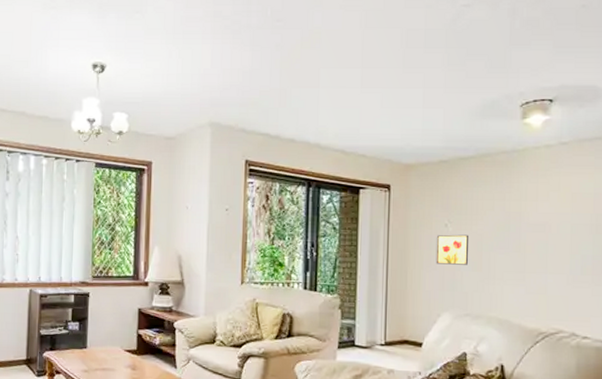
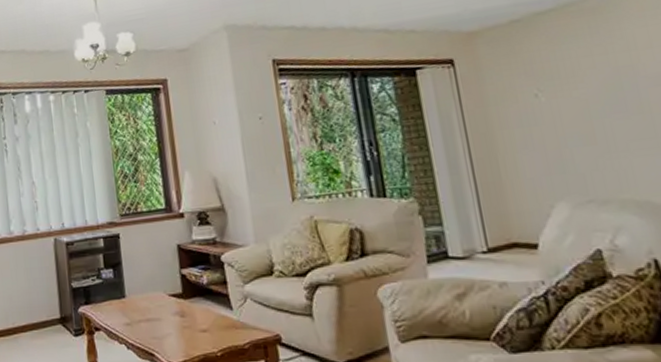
wall art: present [436,234,468,265] -> none [526,102,576,144]

